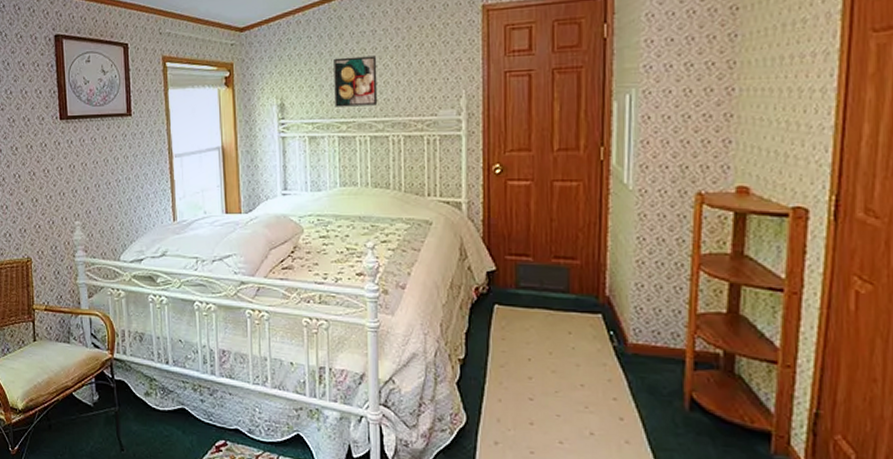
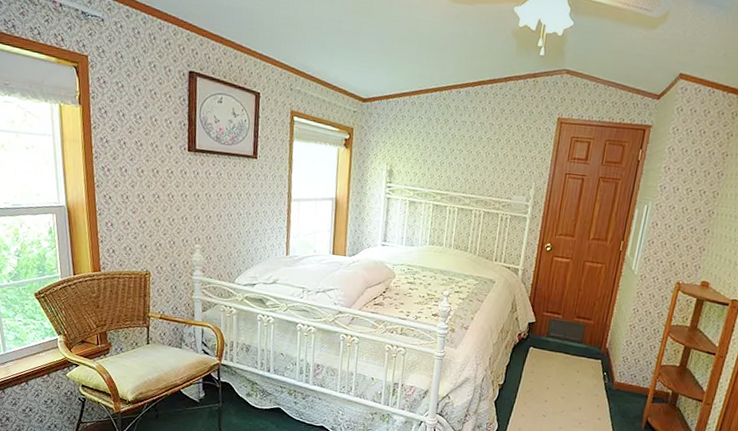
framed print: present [334,55,378,107] -> none [433,139,472,184]

